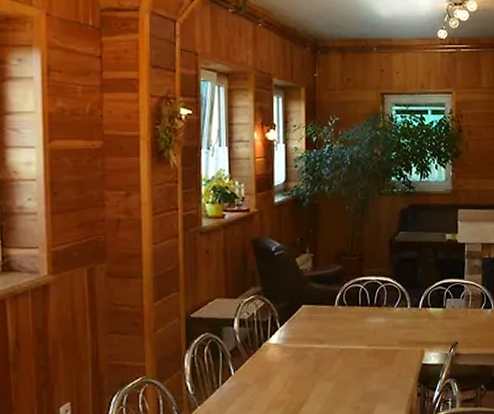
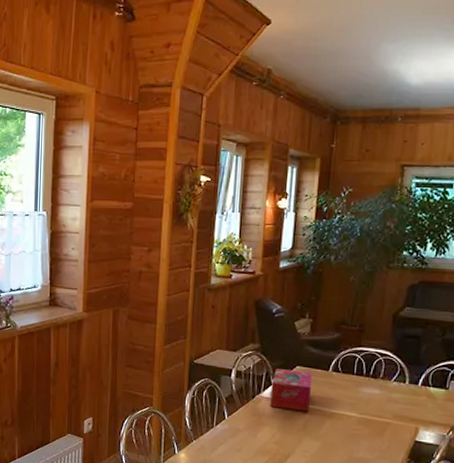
tissue box: none [278,309,319,354] -> present [270,369,312,411]

